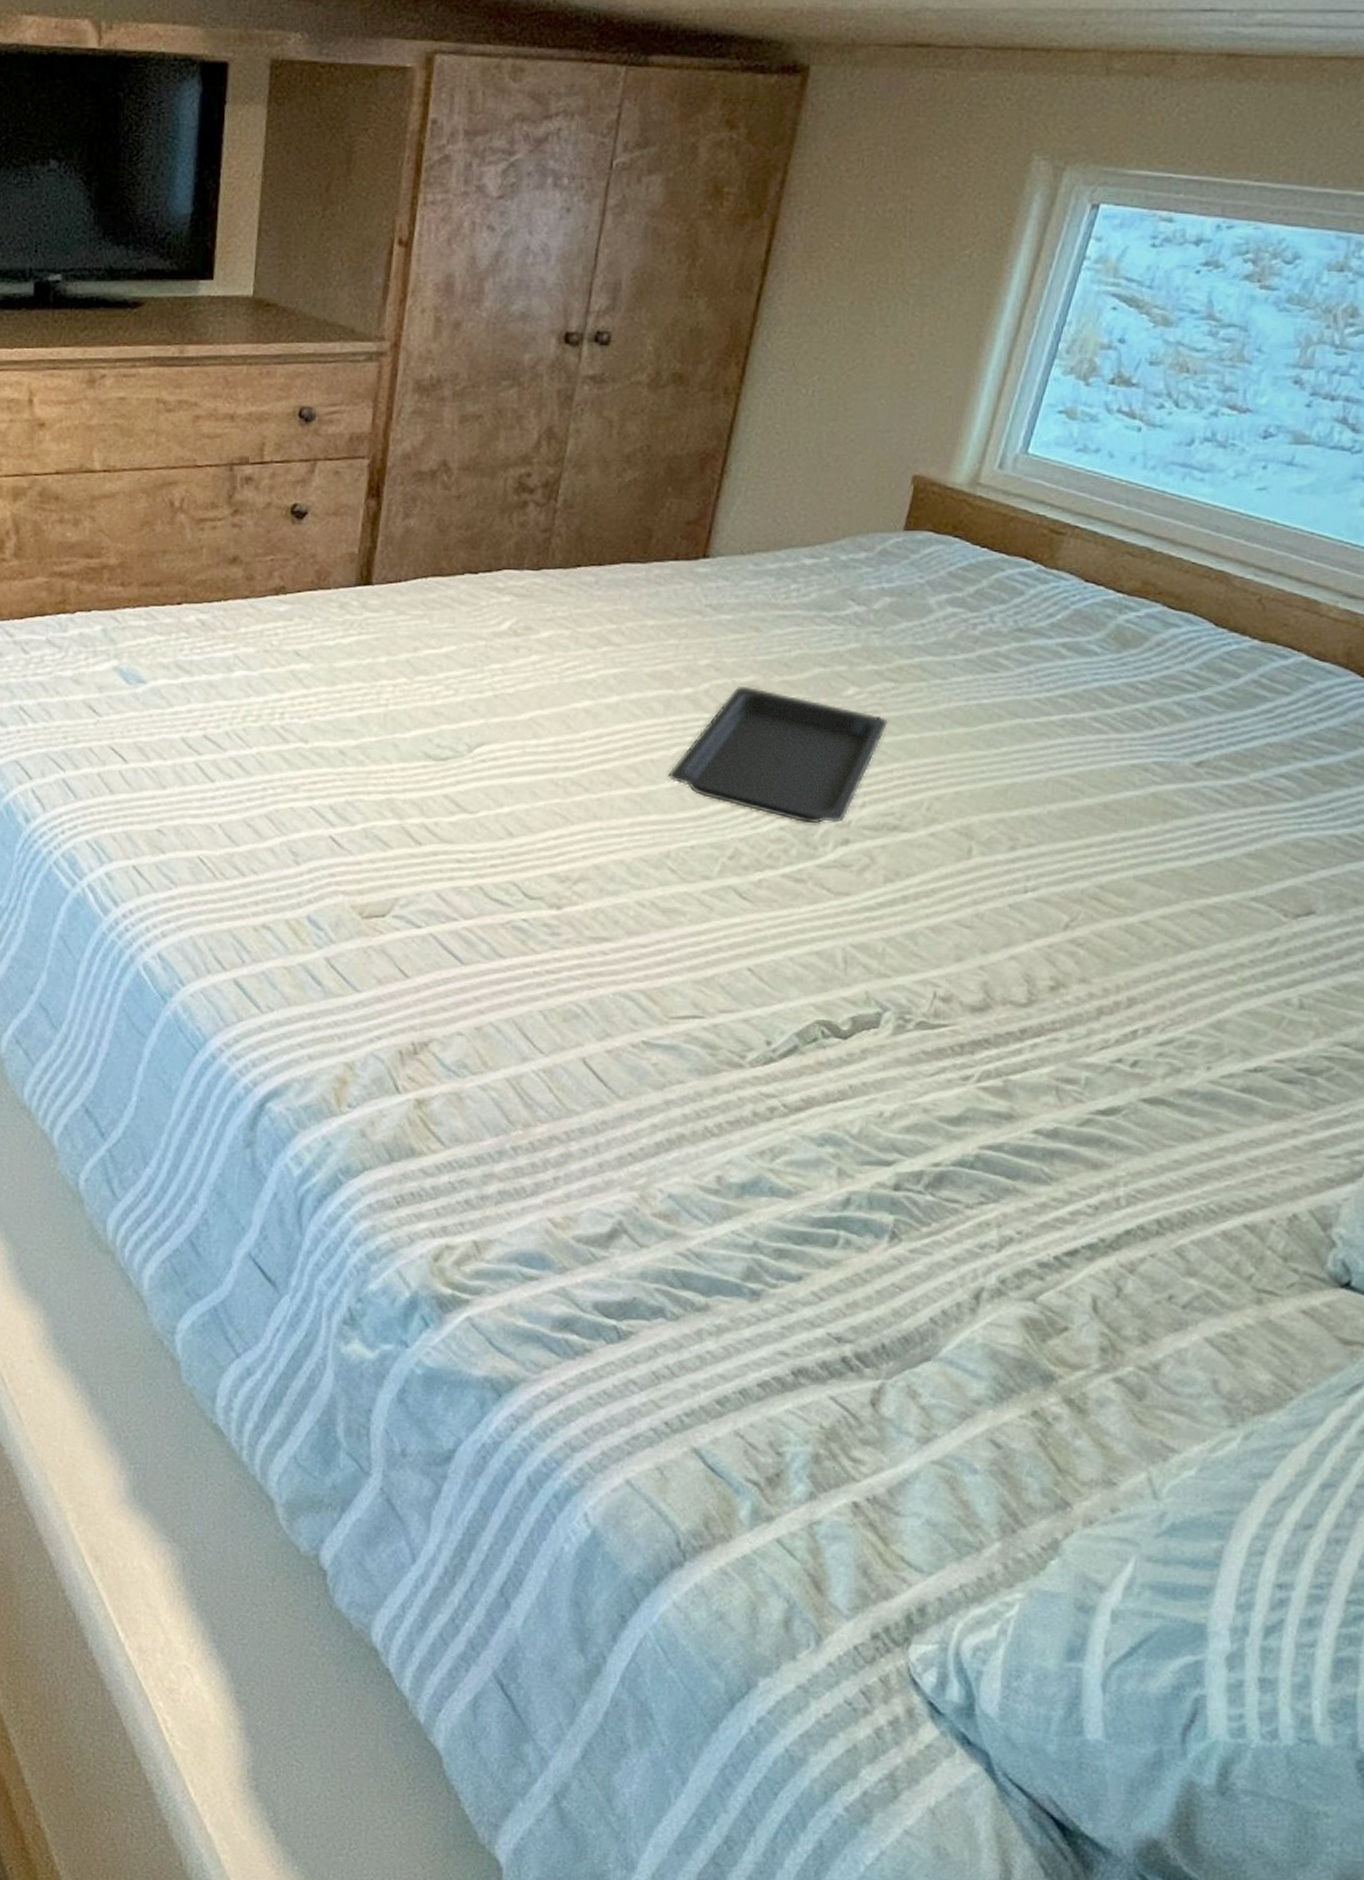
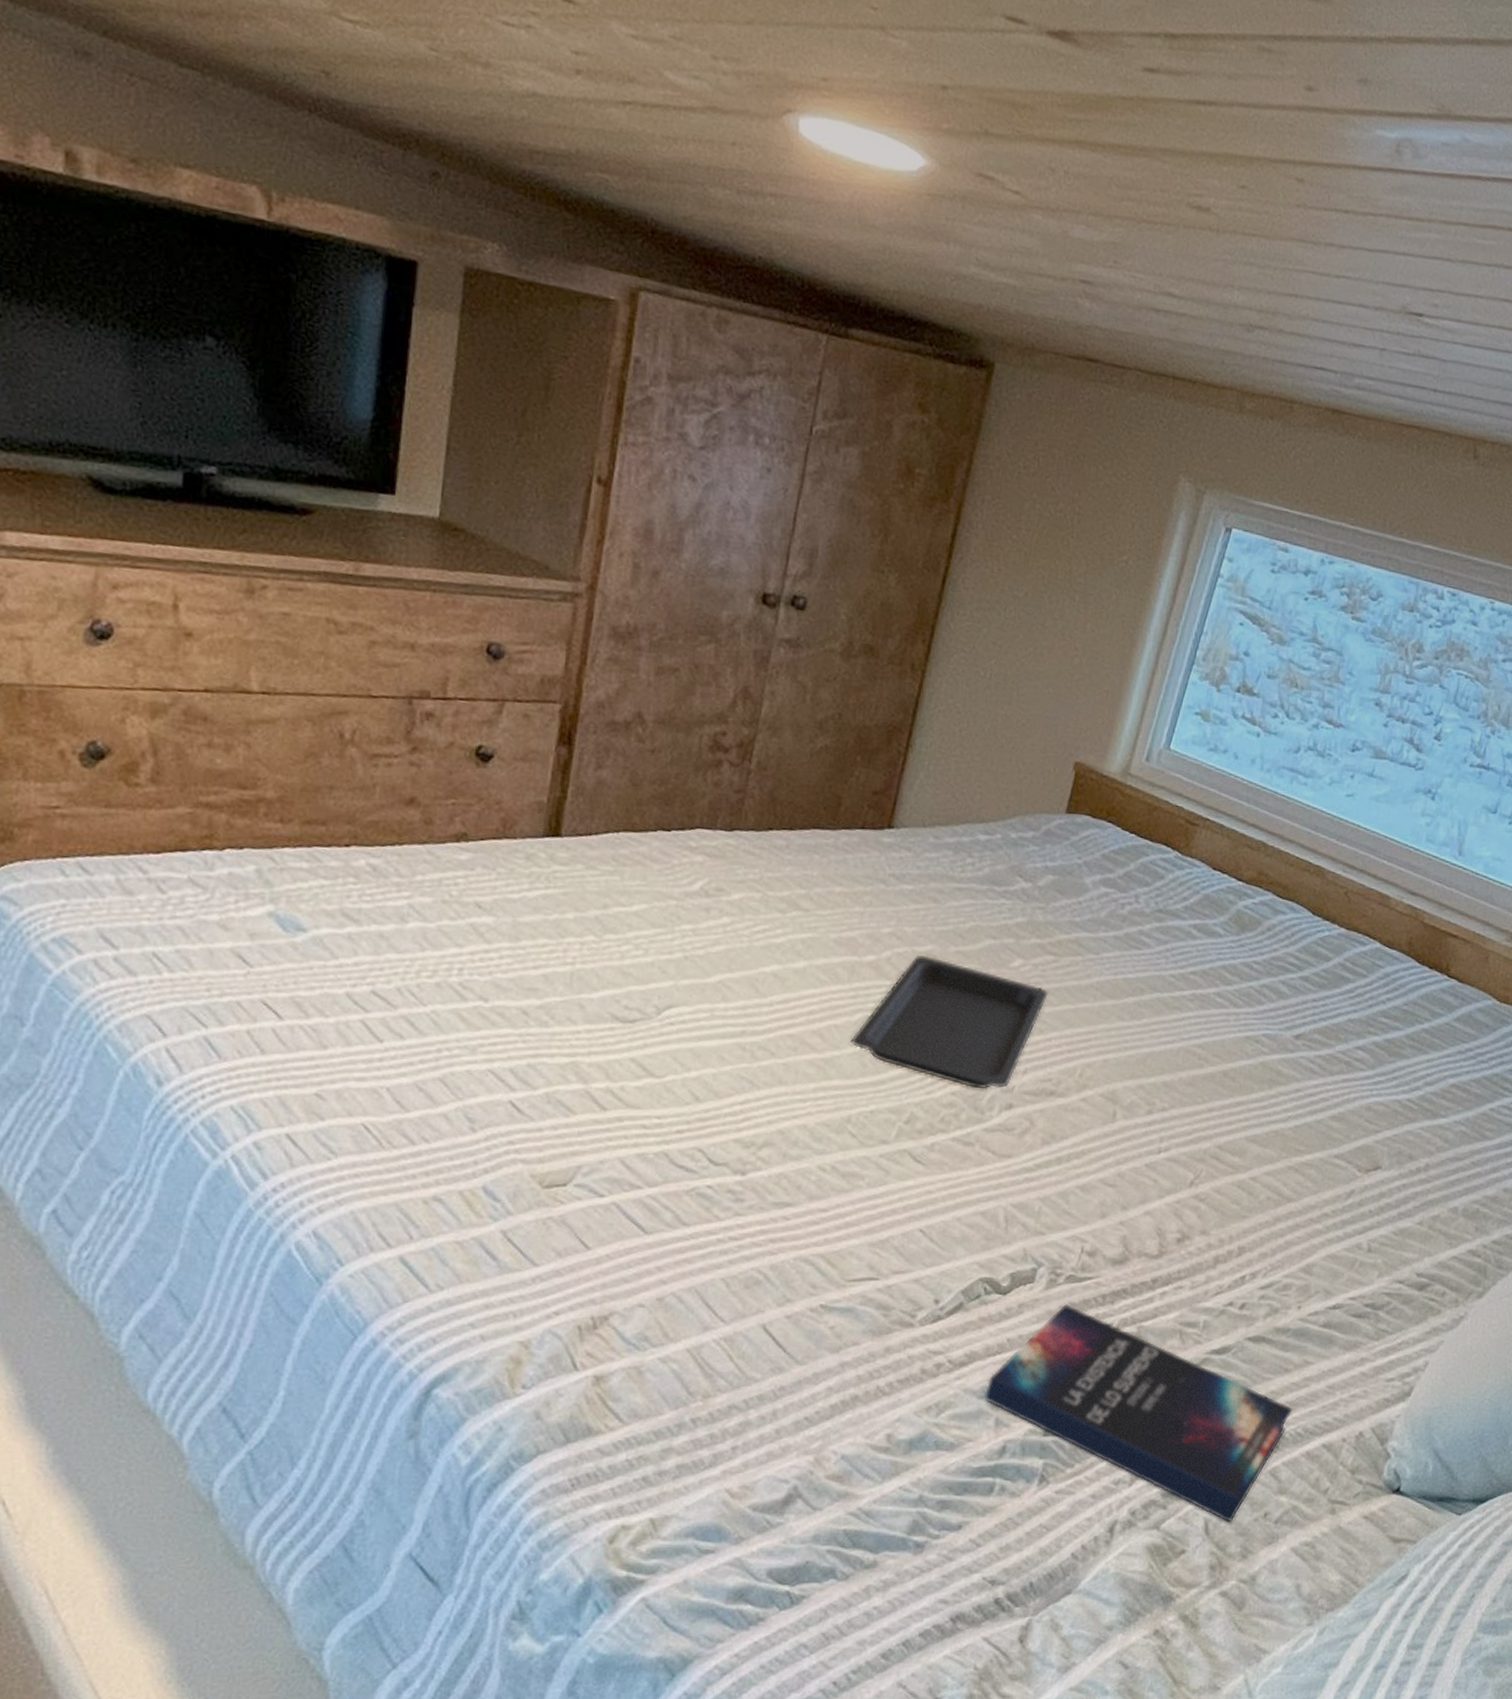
hardback book: none [824,1052,1203,1302] -> present [984,1304,1293,1523]

